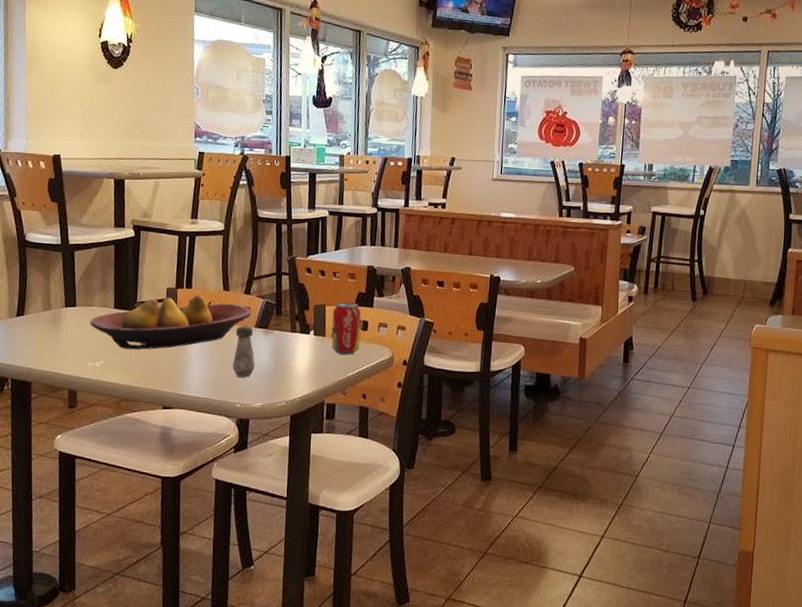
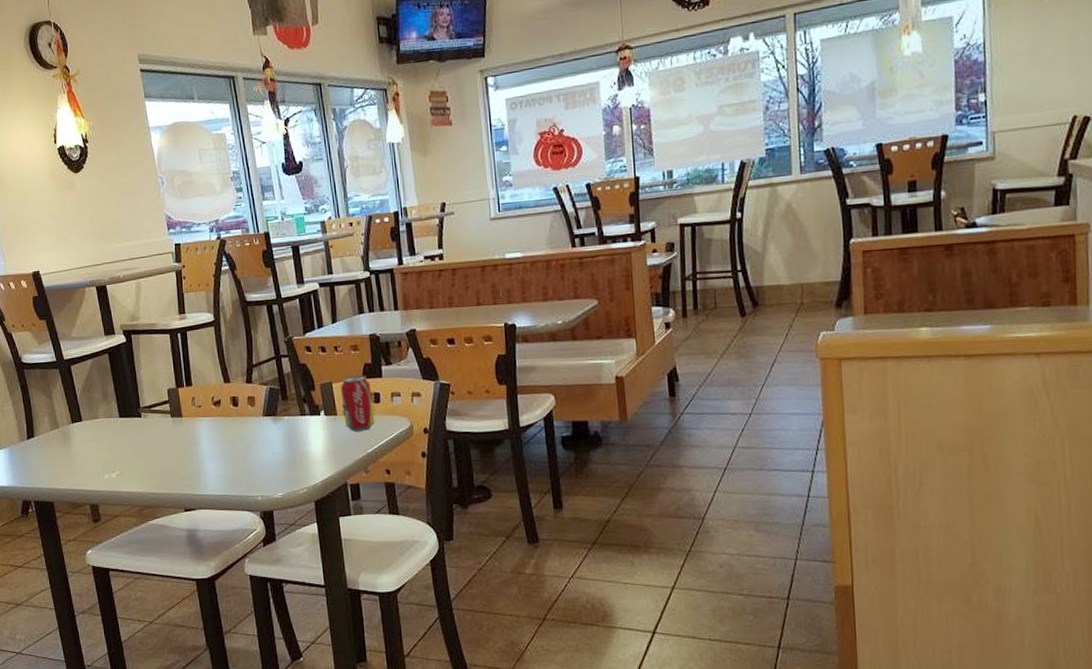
fruit bowl: present [90,295,251,350] -> none [98,391,256,457]
salt shaker: present [232,325,256,378] -> none [244,416,270,469]

